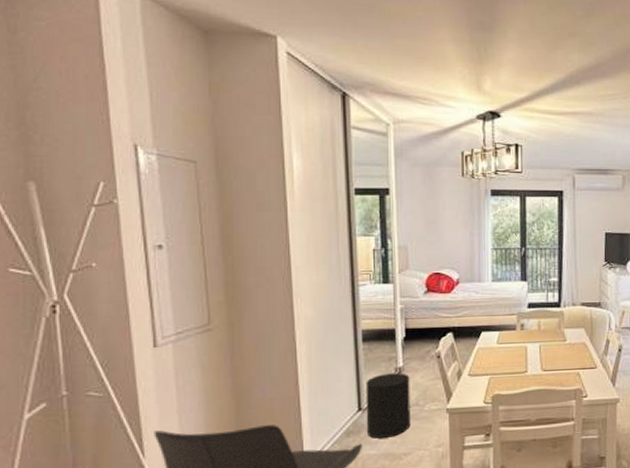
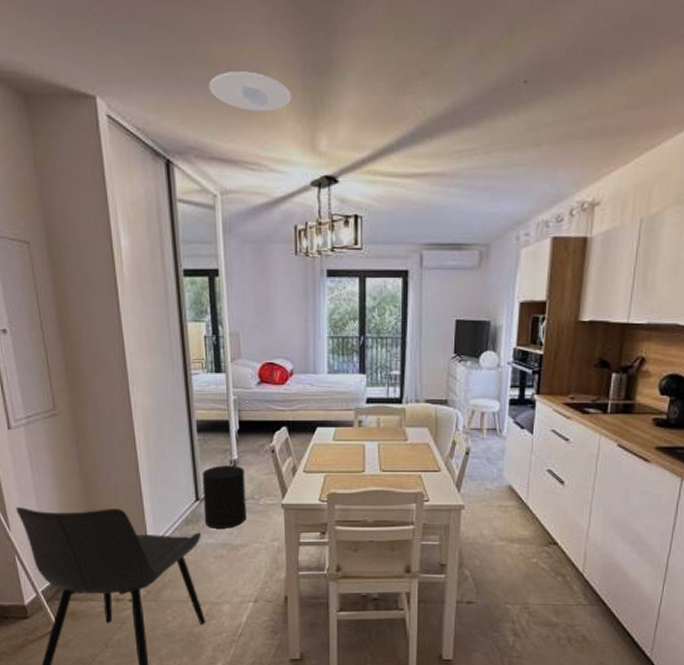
recessed light: none [385,23,460,57] -> present [209,71,292,111]

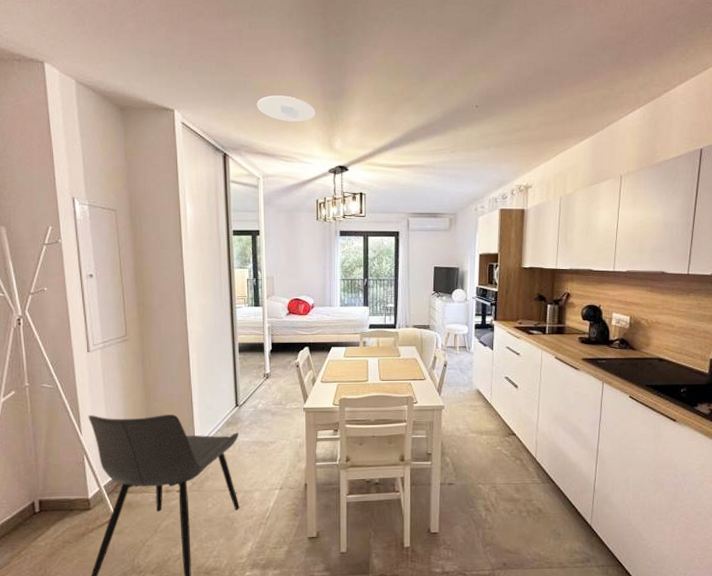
cylinder: present [202,465,247,528] -> none [241,378,276,429]

